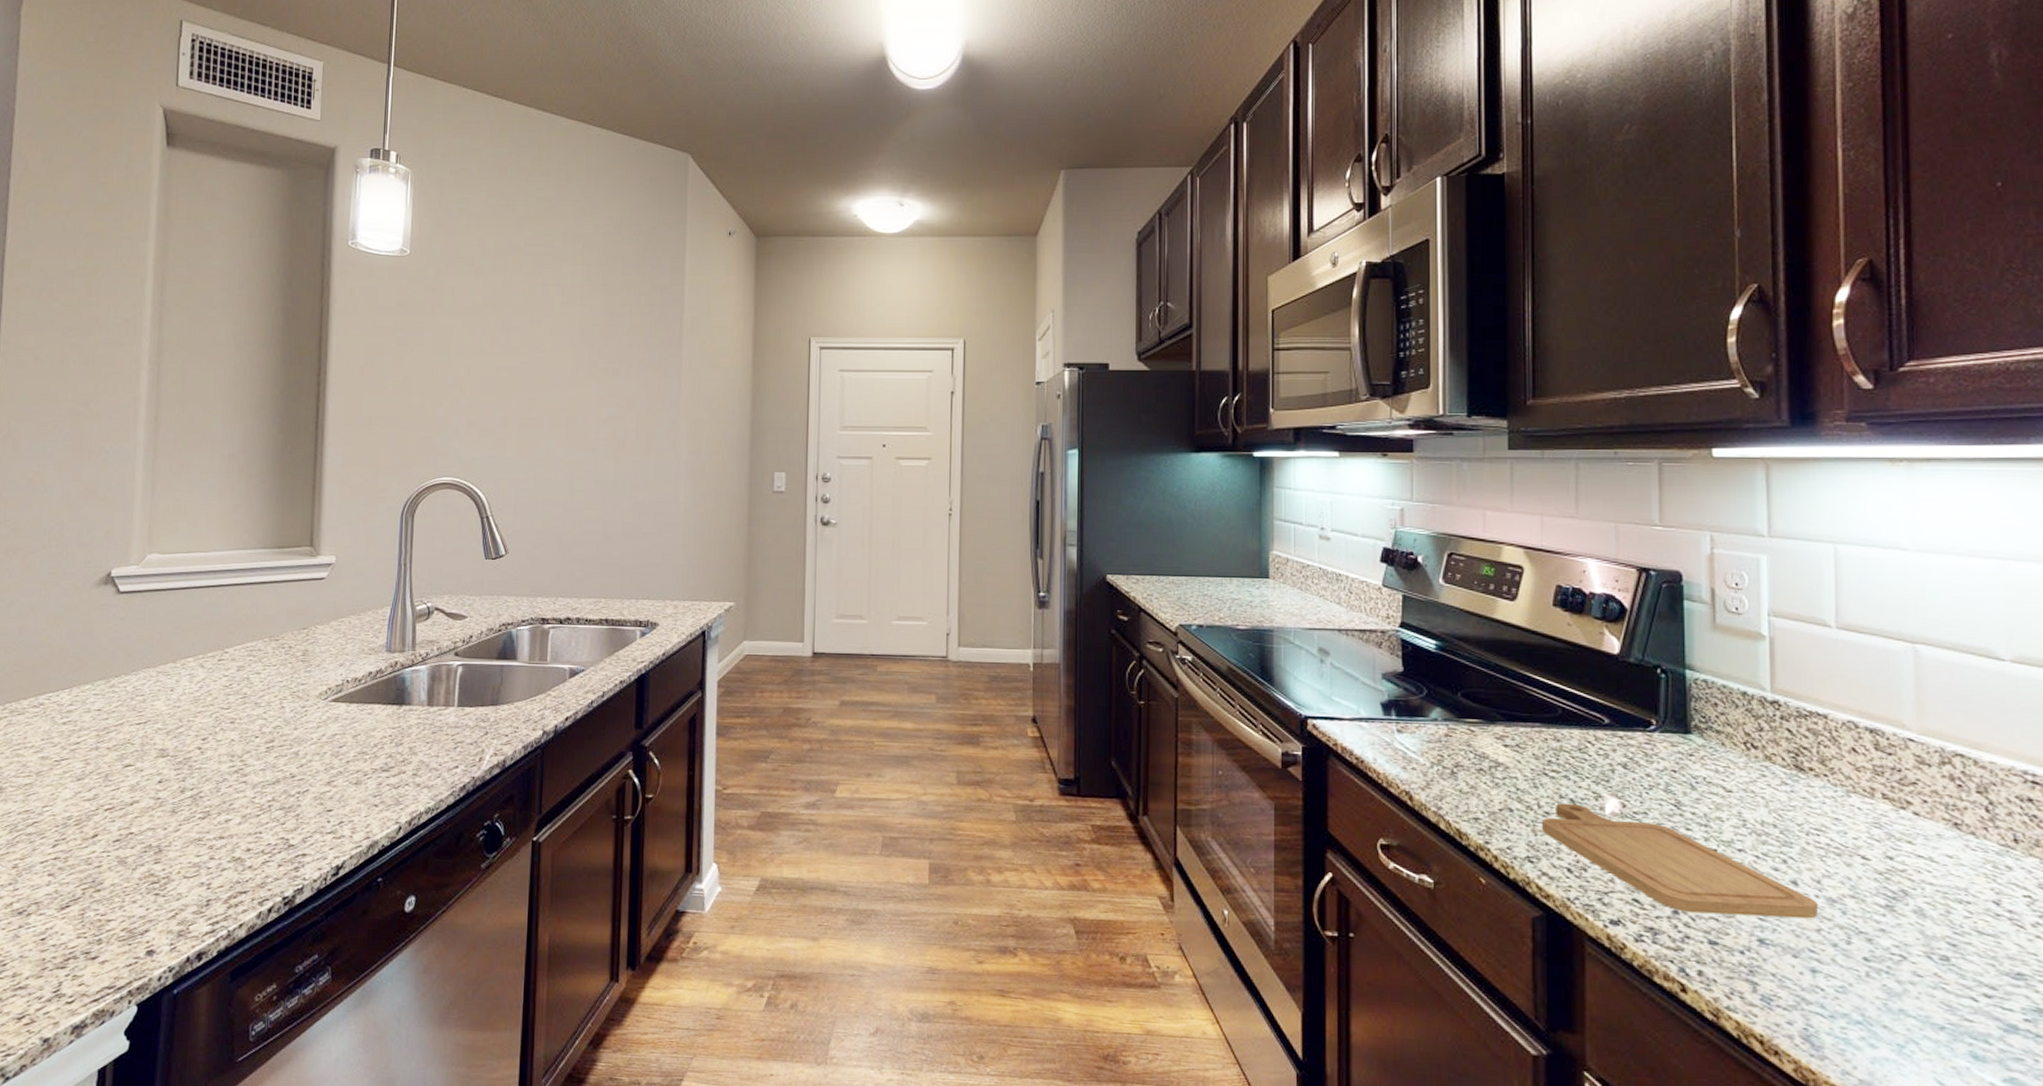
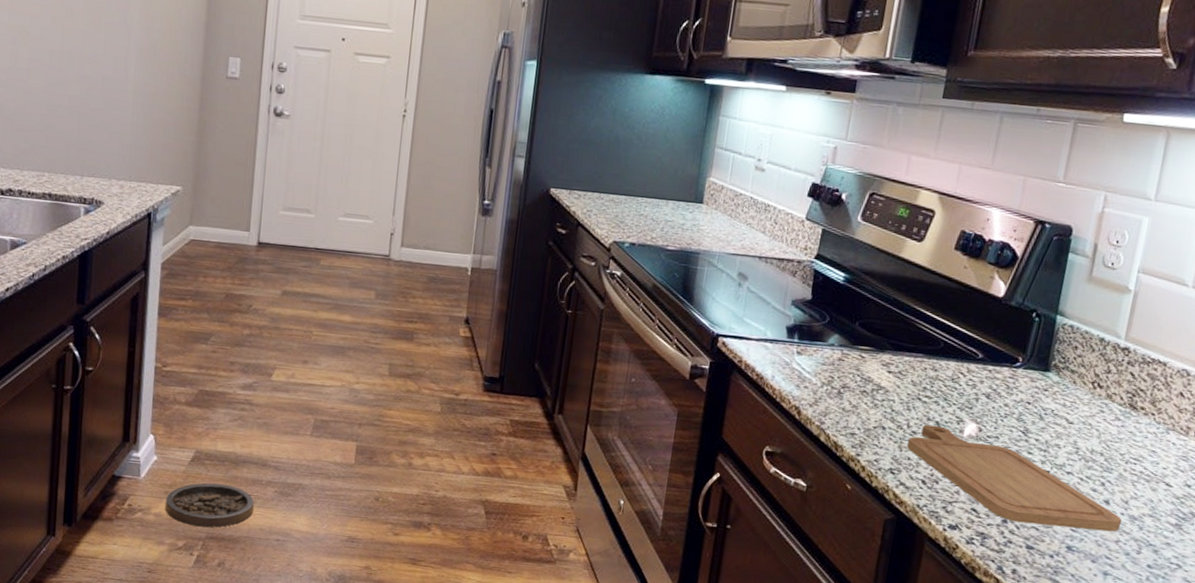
pet bowl: none [732,914,825,965] -> present [165,483,254,528]

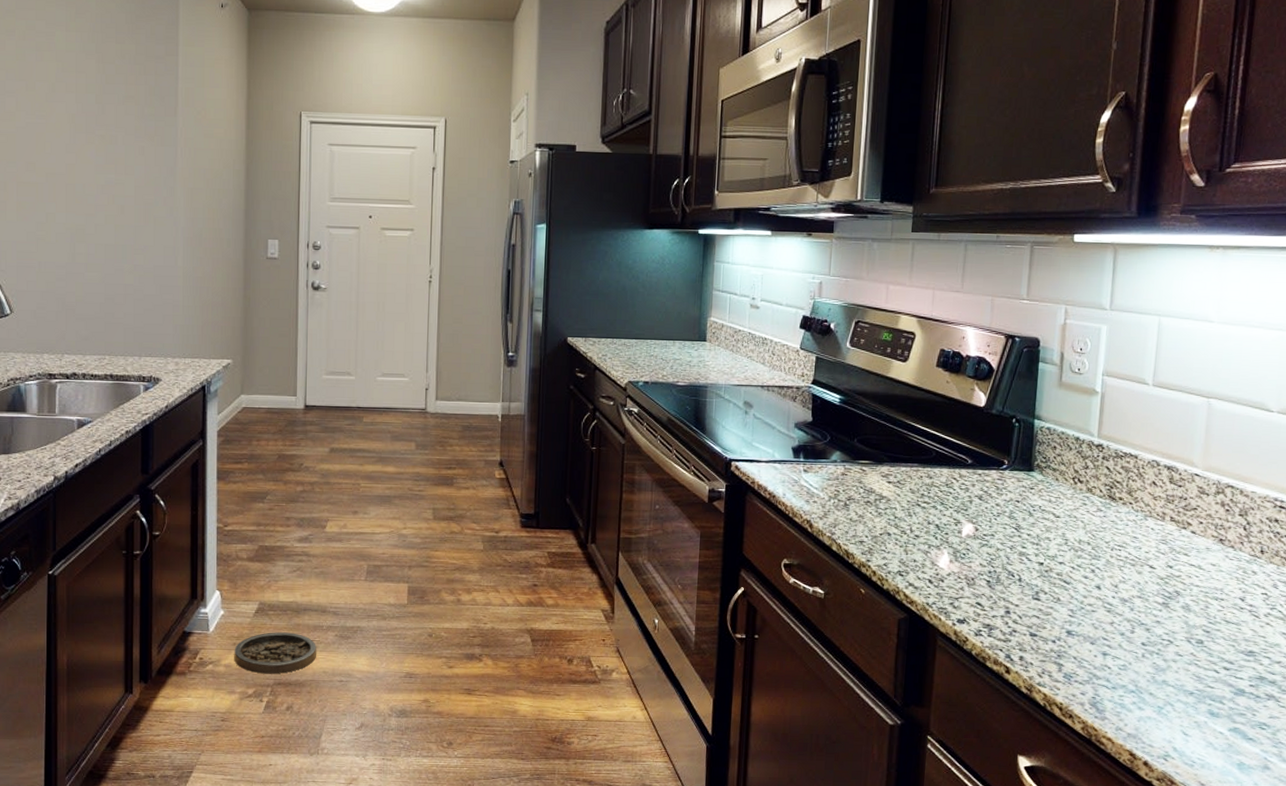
chopping board: present [907,424,1122,532] -> none [912,528,1114,615]

